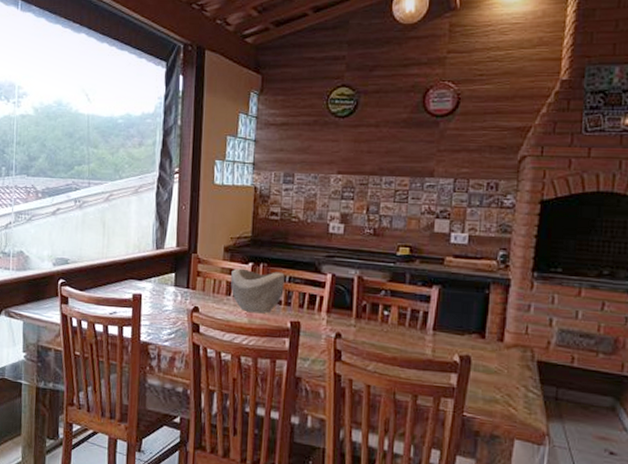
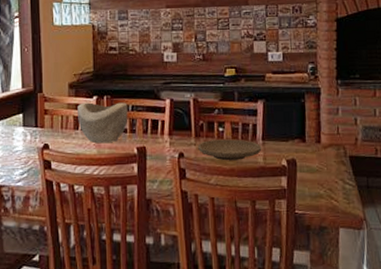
plate: none [357,323,432,349] -> present [197,139,262,161]

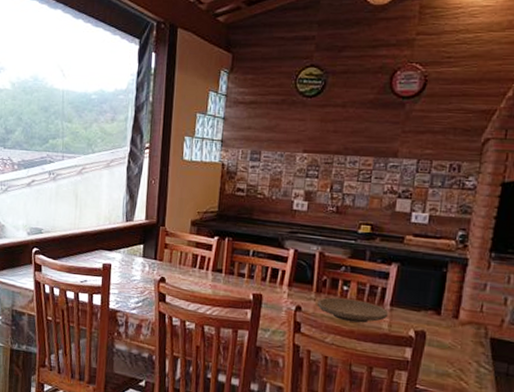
decorative bowl: present [77,102,128,143] -> none [196,241,249,285]

